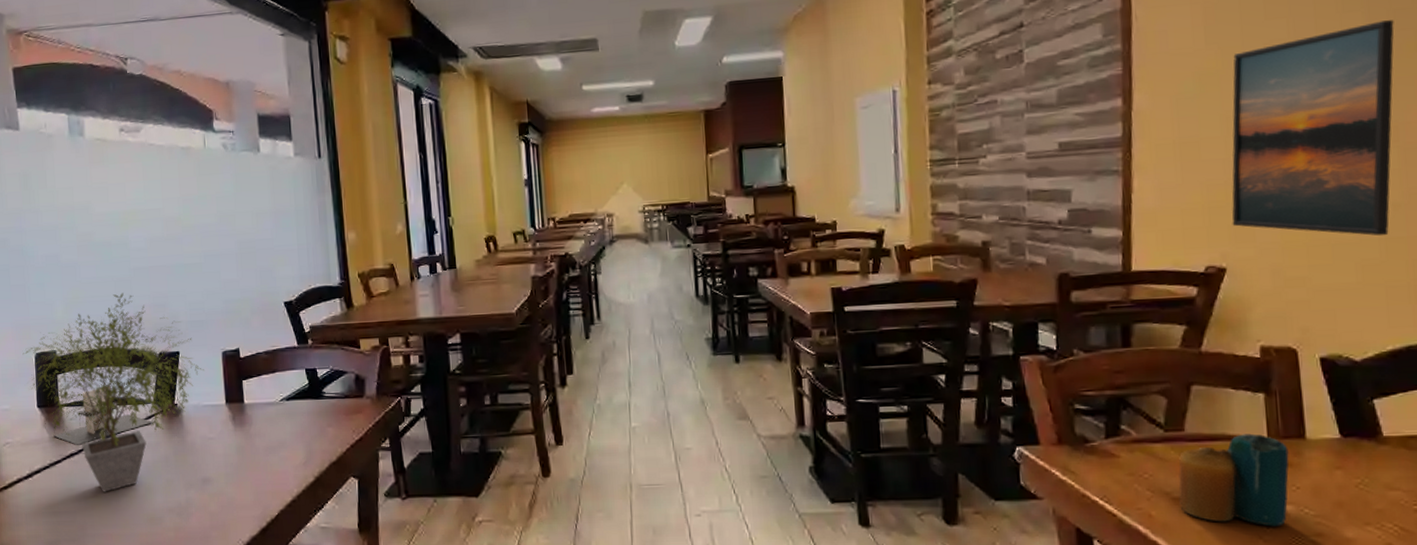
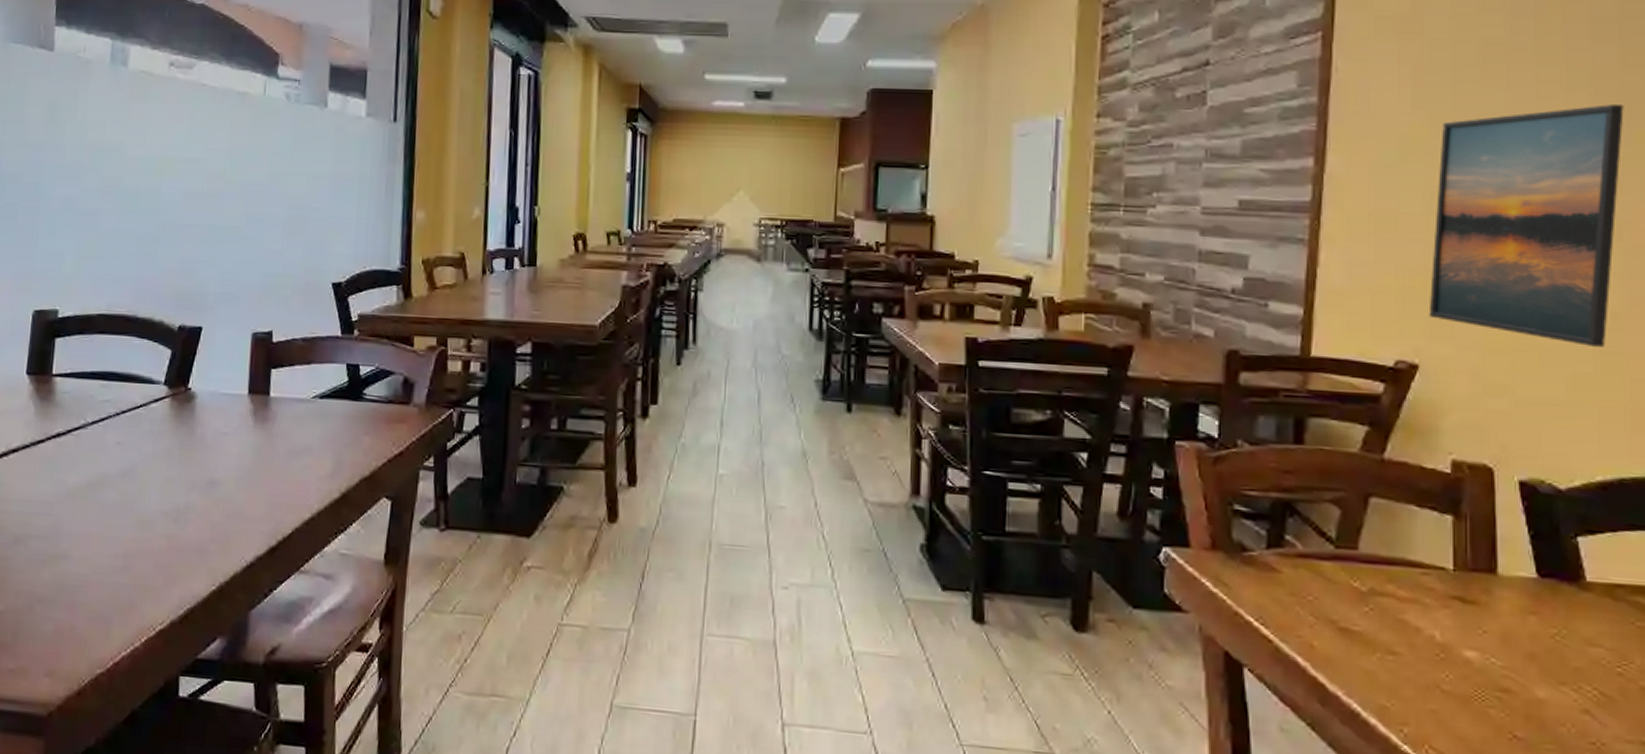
potted plant: present [22,293,204,492] -> none [18,251,229,484]
napkin holder: present [53,386,153,445] -> none [40,358,160,424]
candle: present [1179,433,1289,527] -> none [1346,560,1477,676]

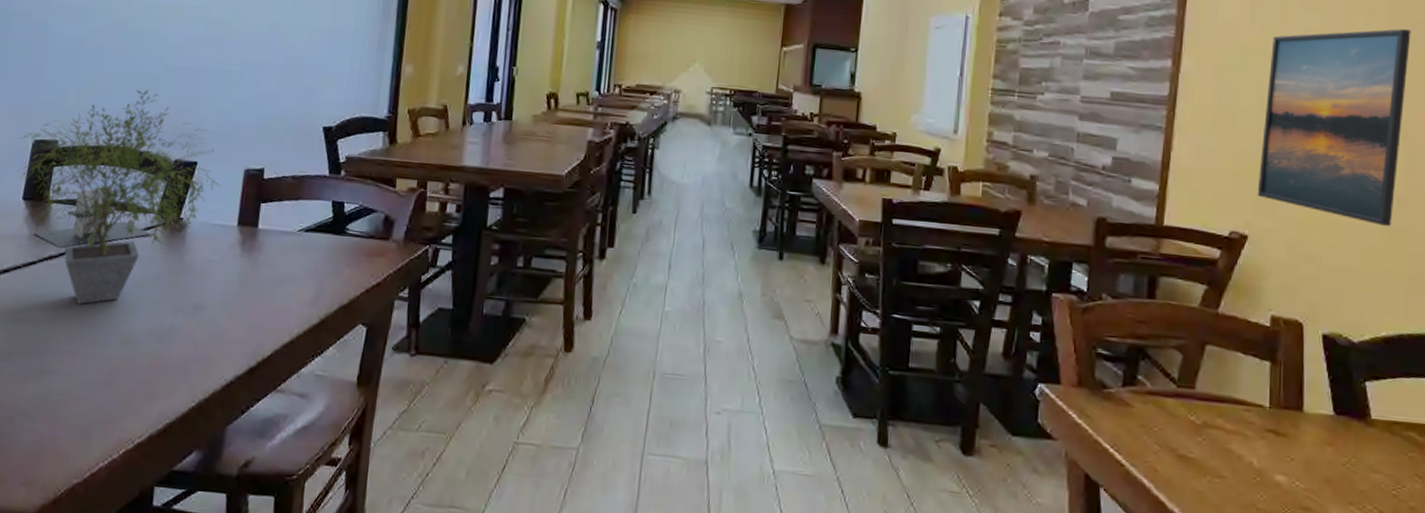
potted plant: none [18,251,229,484] -> present [18,90,221,305]
napkin holder: none [40,358,160,424] -> present [34,187,152,248]

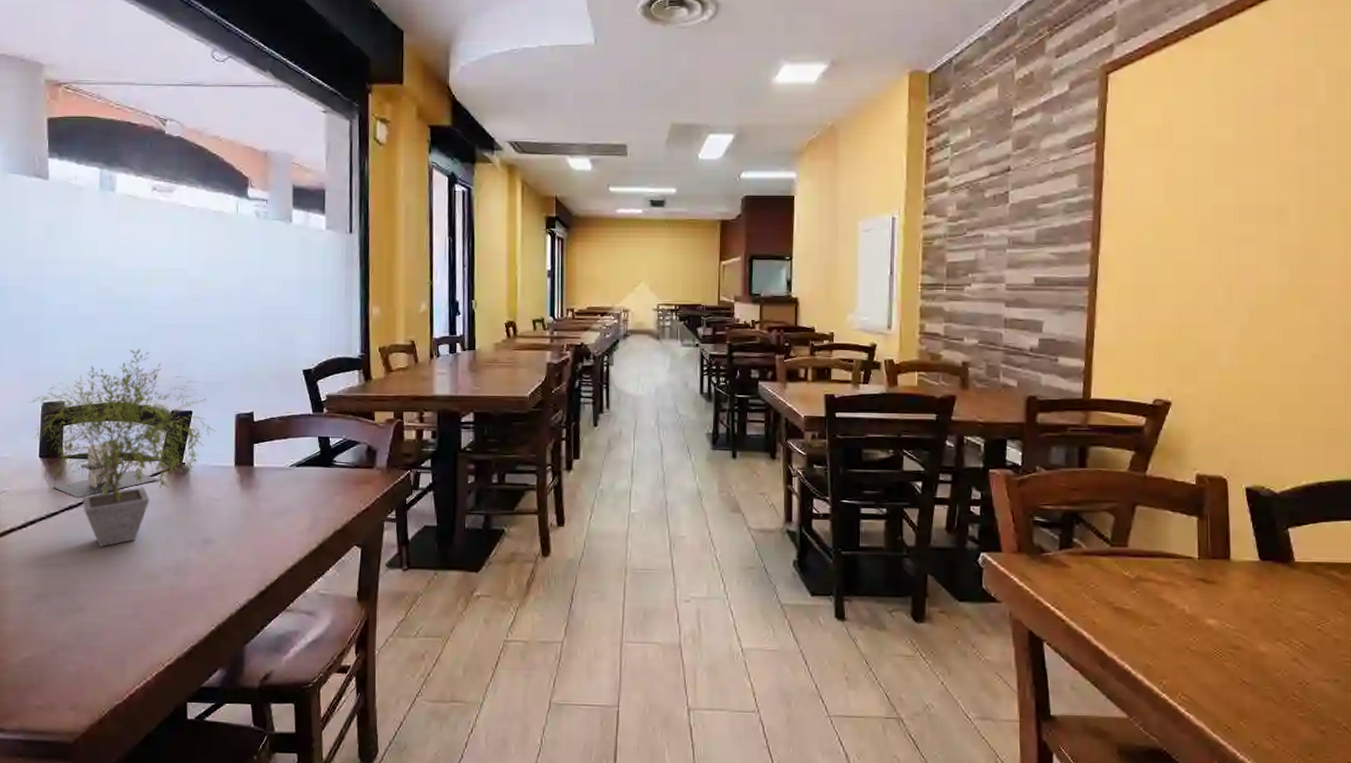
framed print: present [1257,29,1411,227] -> none [1178,195,1321,384]

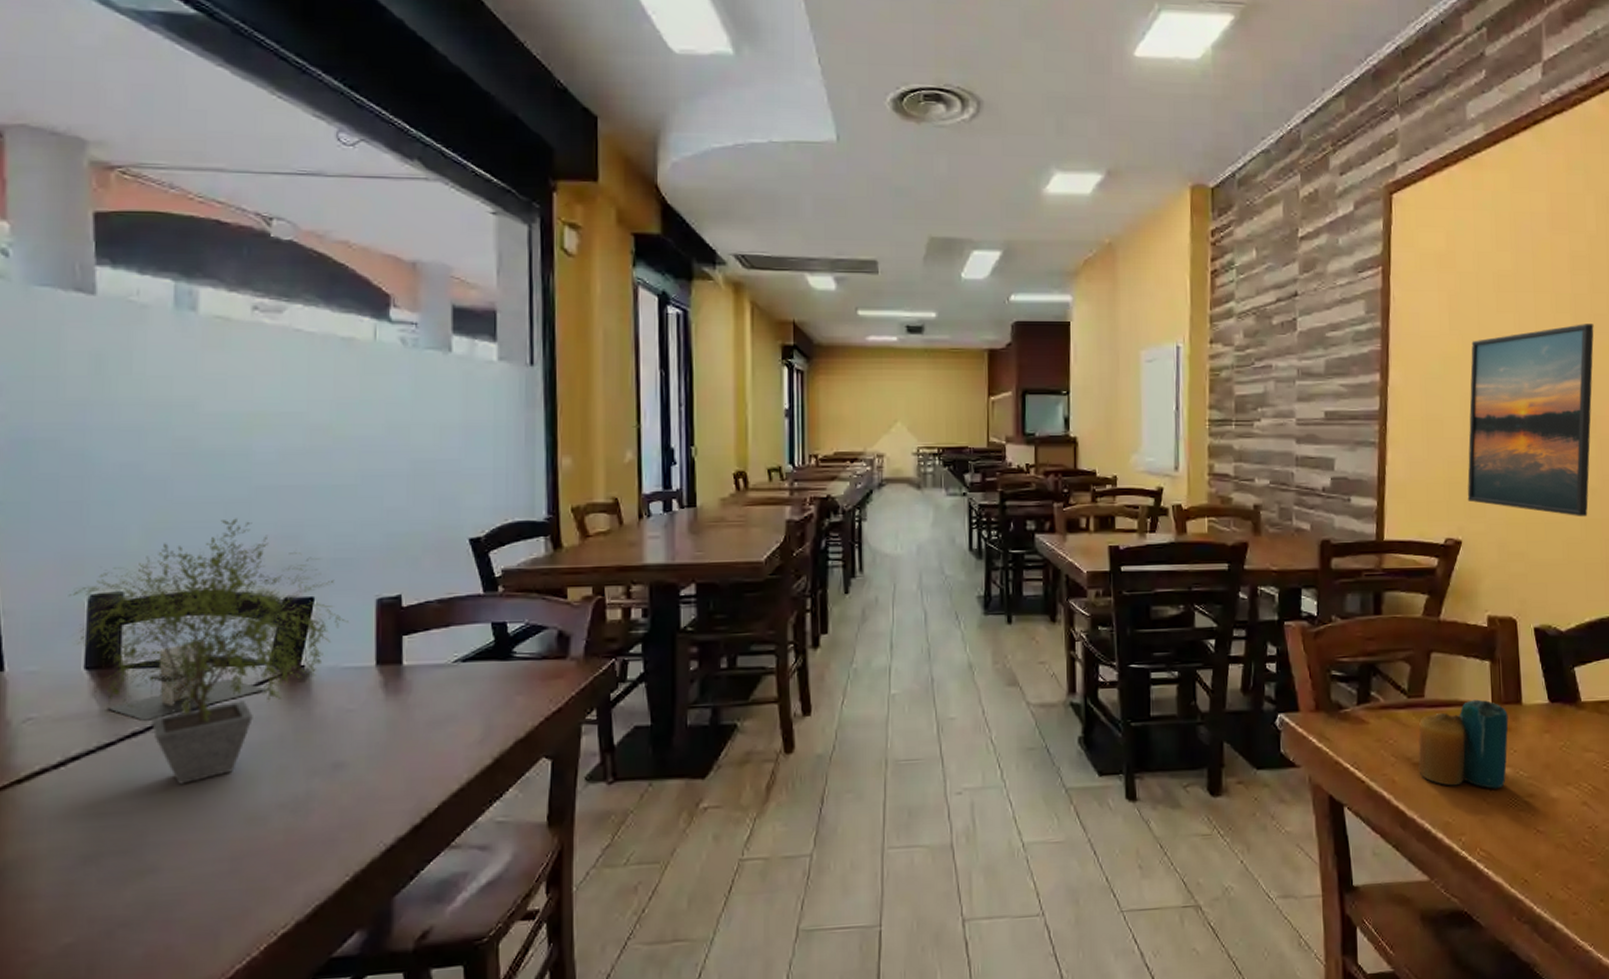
candle: none [1120,552,1215,638] -> present [1418,699,1509,789]
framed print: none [1178,195,1321,384] -> present [1467,324,1594,517]

